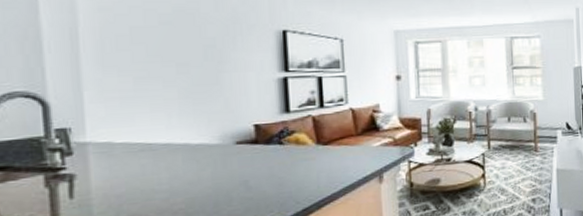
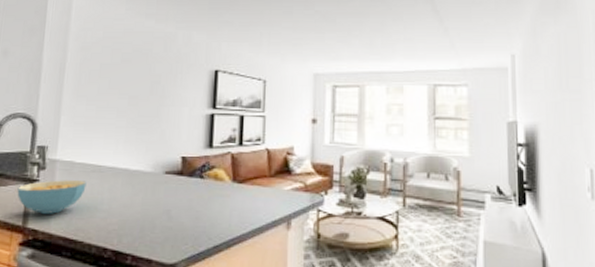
cereal bowl: none [35,162,135,205] -> present [17,180,87,214]

